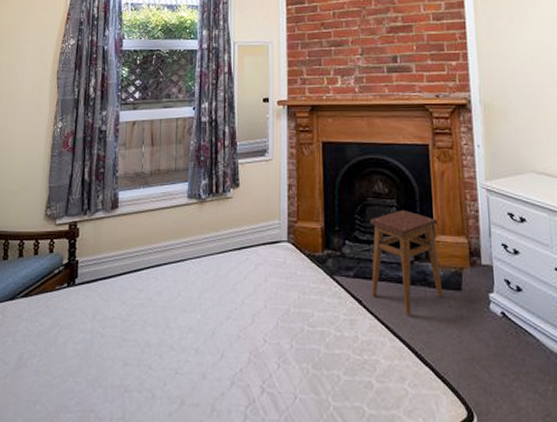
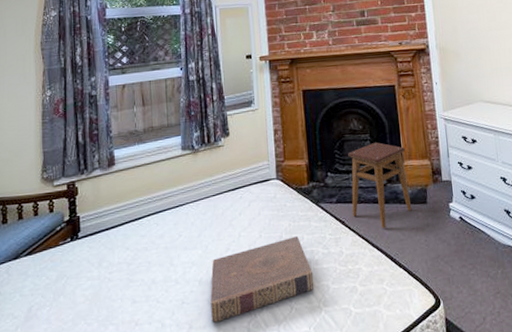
book: none [206,312,323,401] -> present [210,236,314,322]

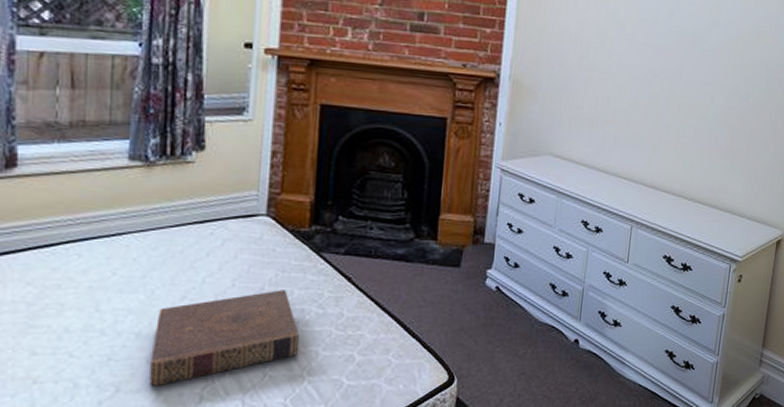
stool: present [348,142,412,229] -> none [363,185,446,291]

